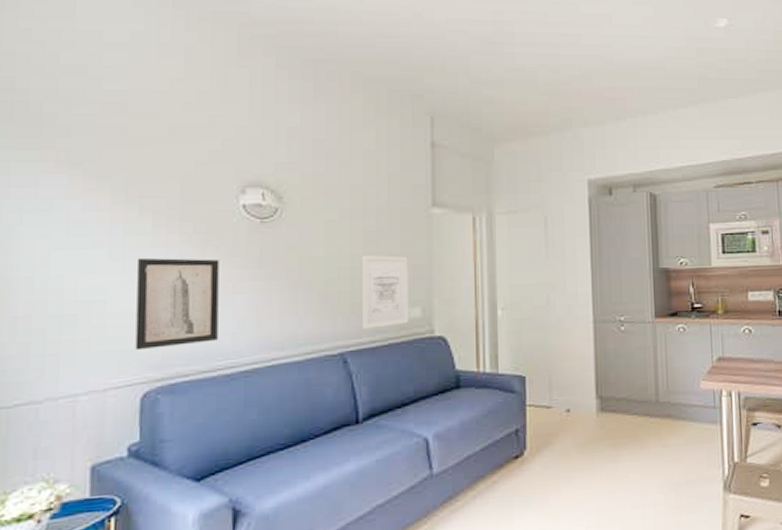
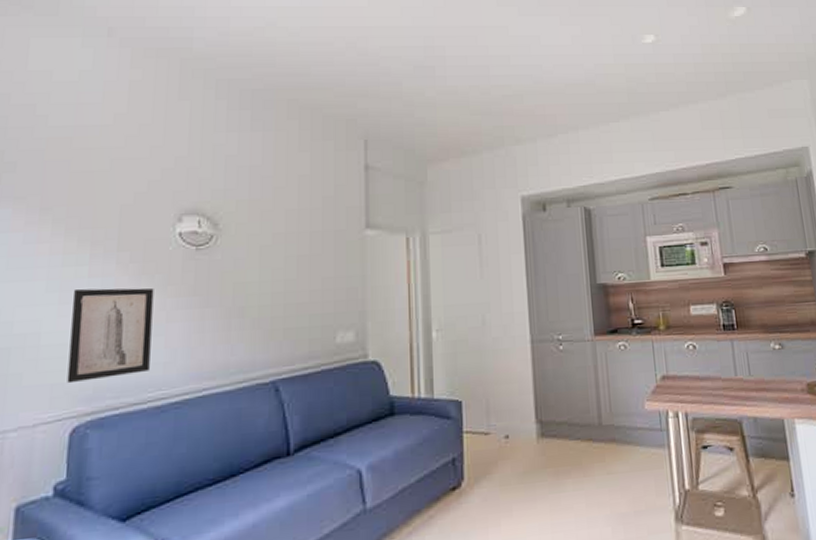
wall art: present [361,255,408,329] -> none [294,279,342,355]

